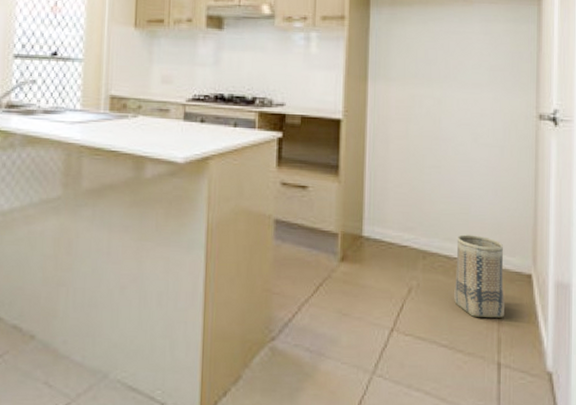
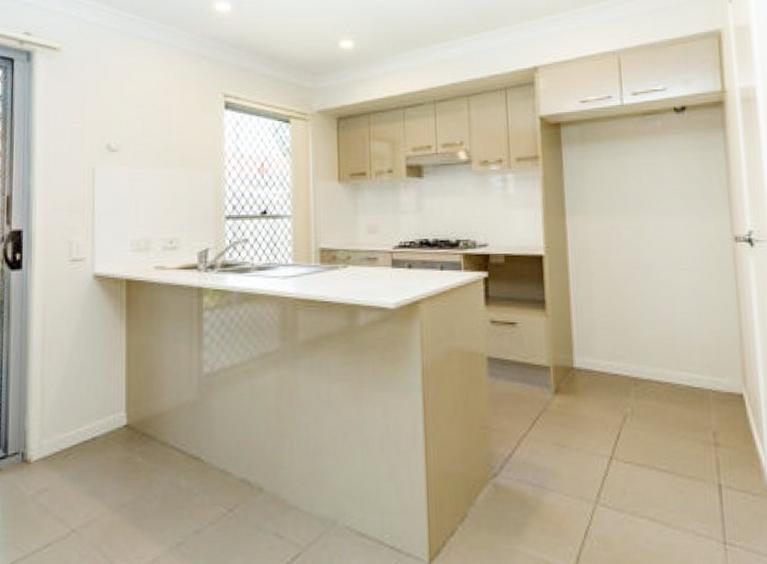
basket: present [454,234,504,318] -> none [666,359,720,440]

